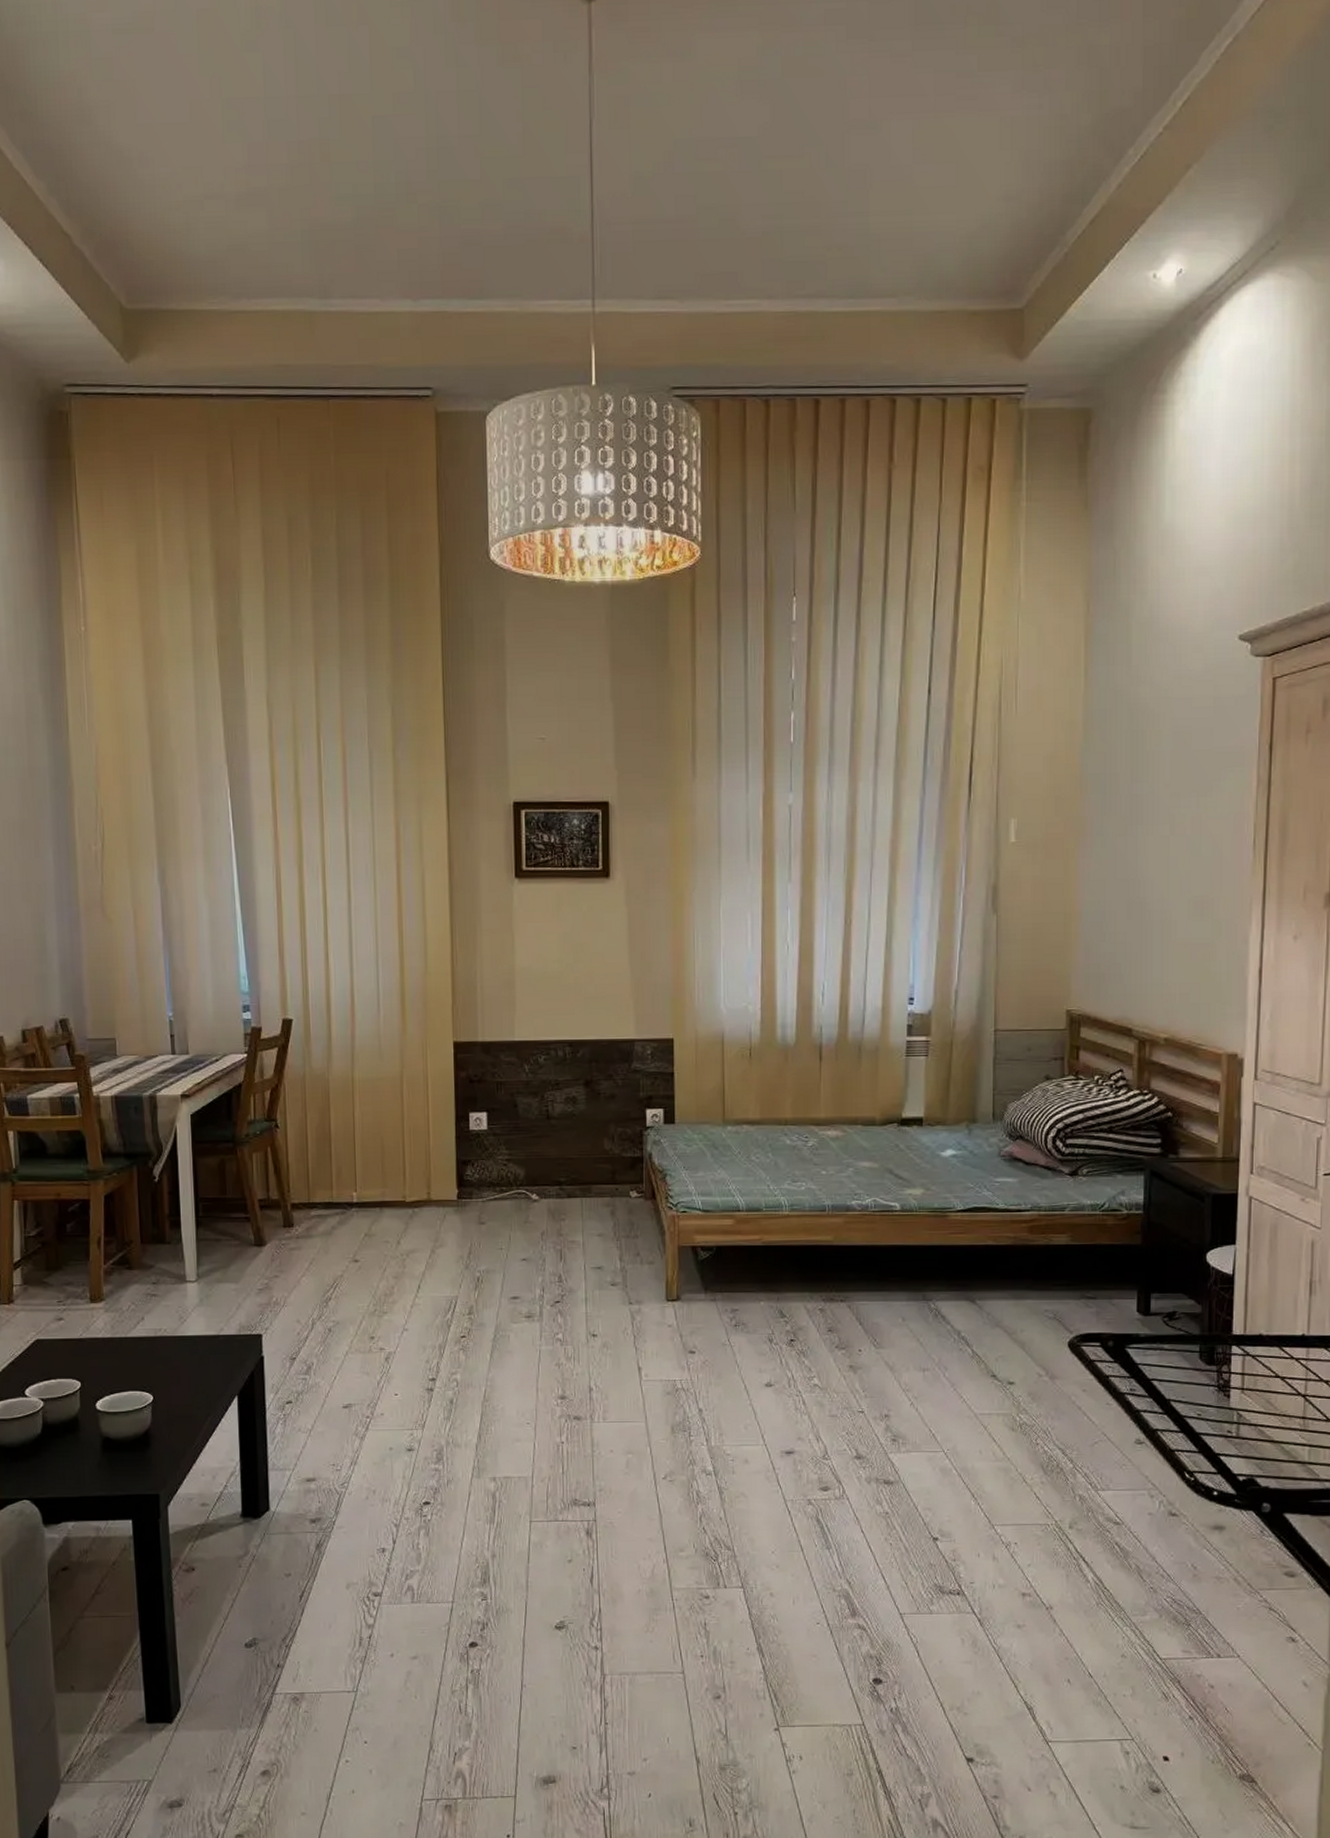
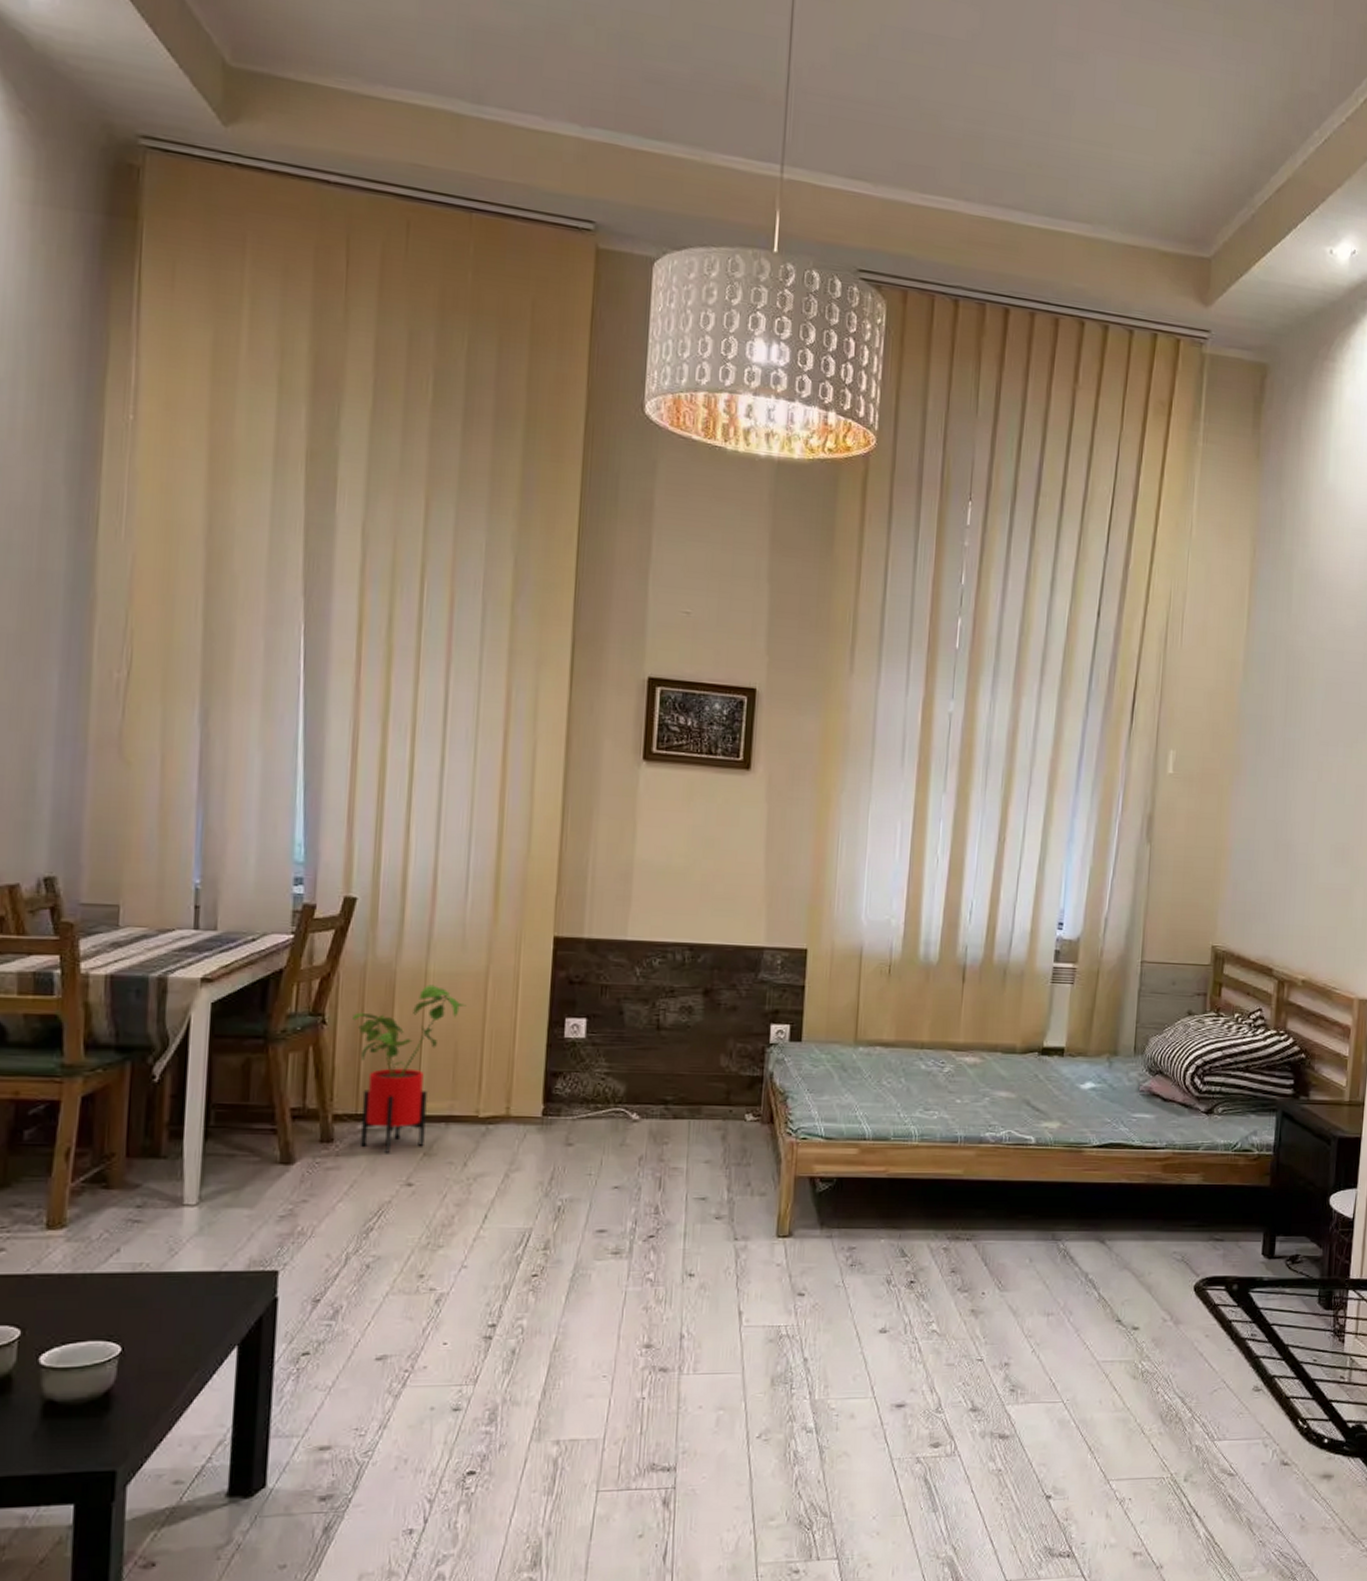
house plant: none [298,1090,387,1234] -> present [352,984,466,1153]

